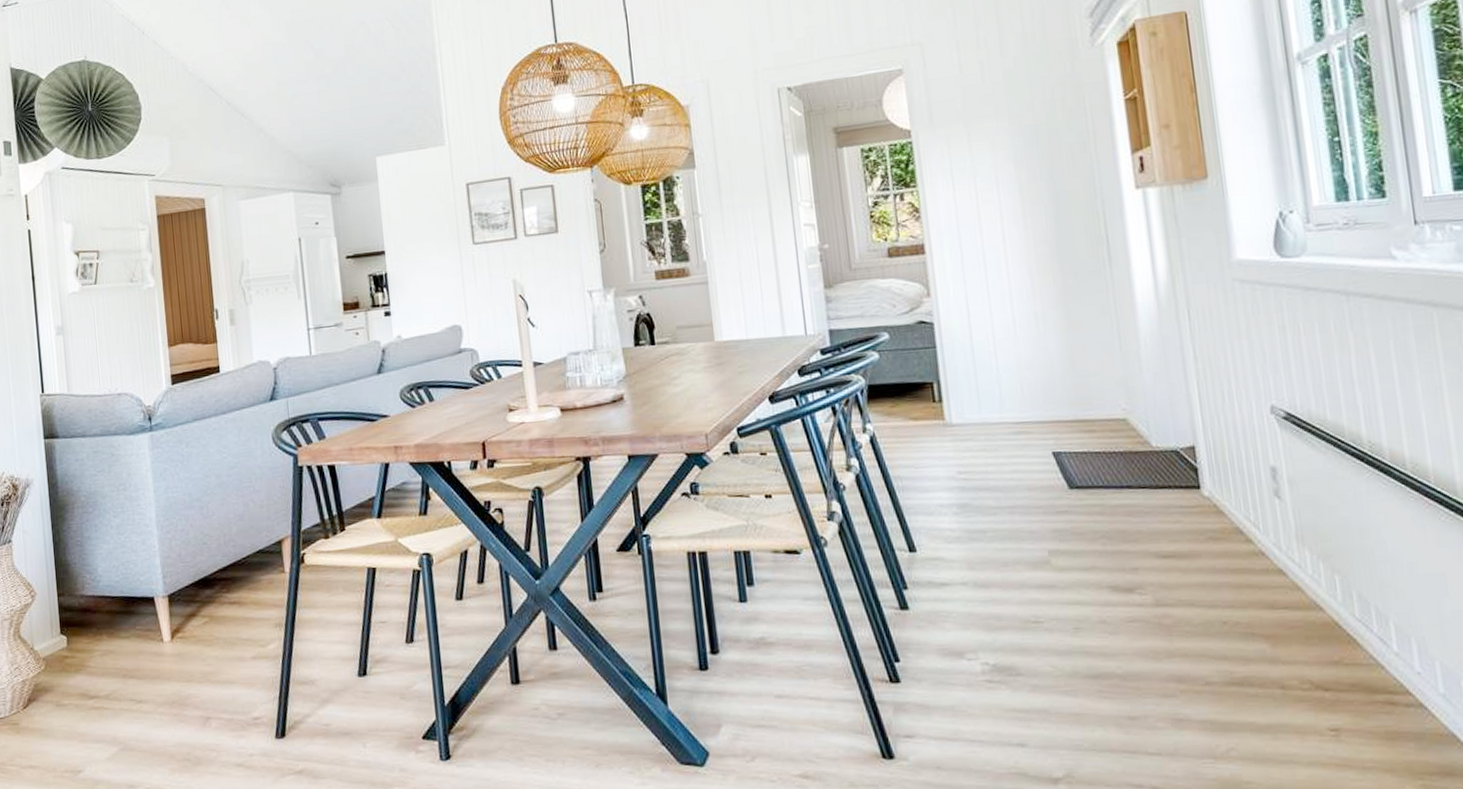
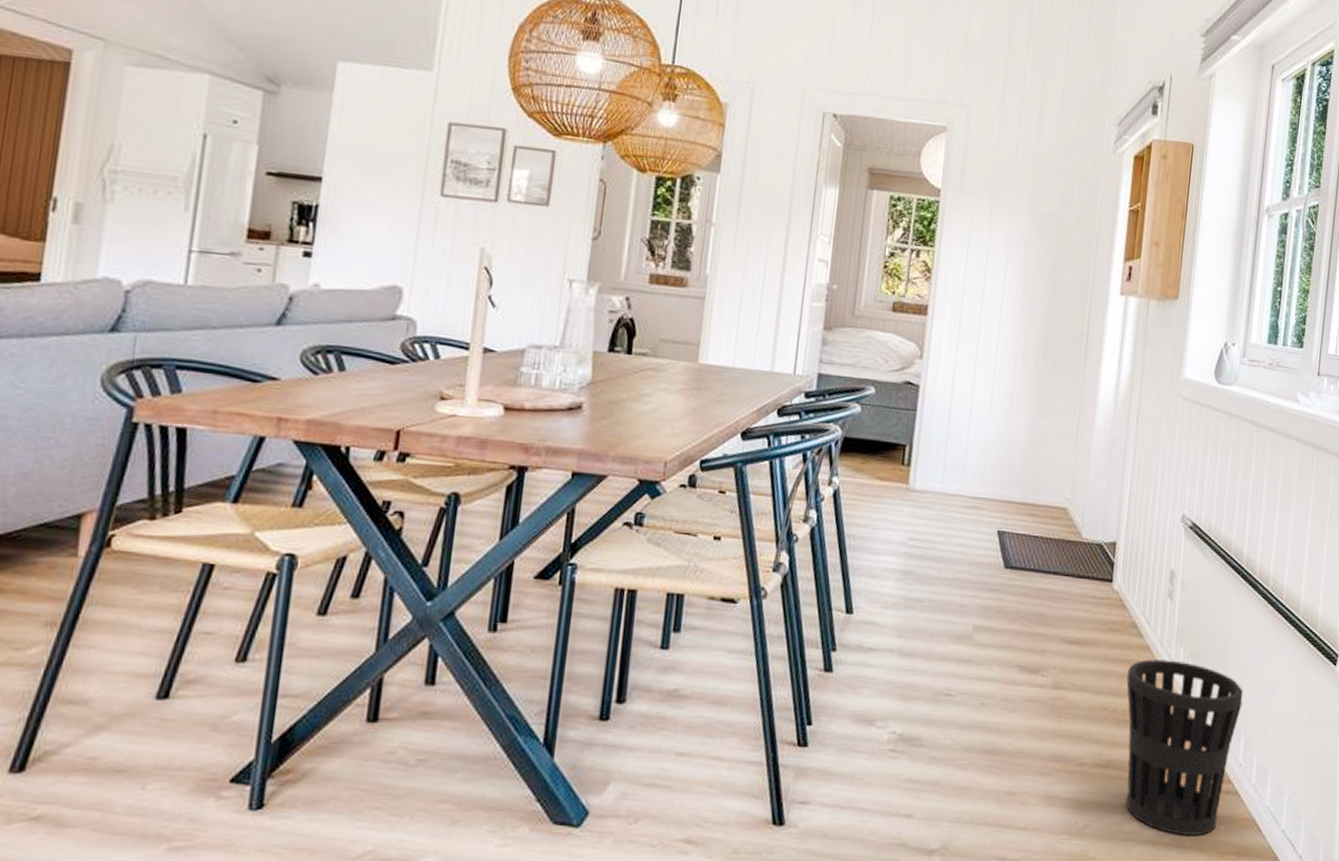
wastebasket: none [1242,564,1404,755] -> present [1126,659,1244,835]

